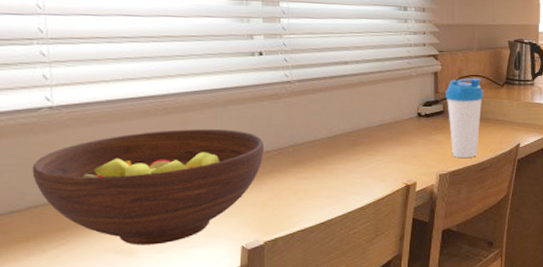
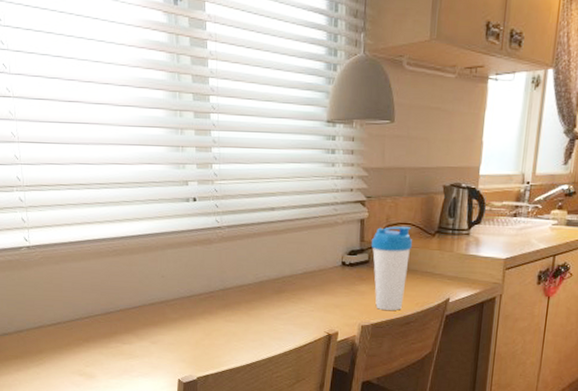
fruit bowl: present [32,129,265,246] -> none [17,270,198,371]

